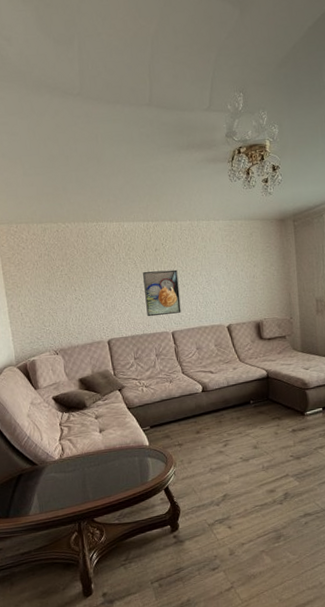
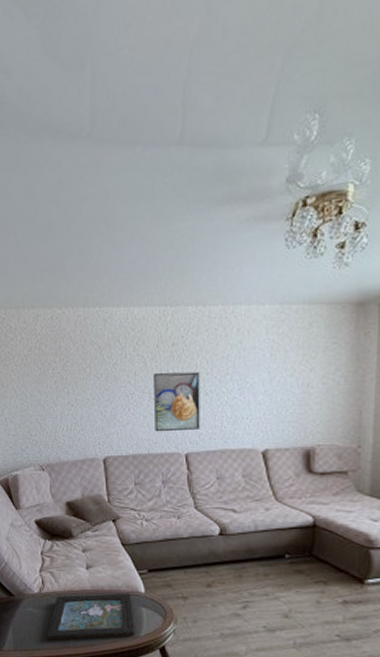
decorative tray: none [68,447,144,499] -> present [45,593,135,641]

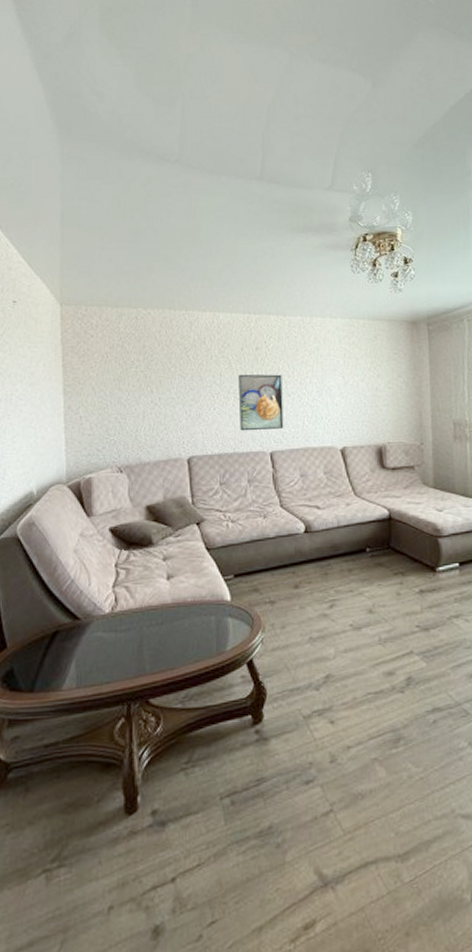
decorative tray: present [45,593,135,641] -> none [117,602,221,670]

